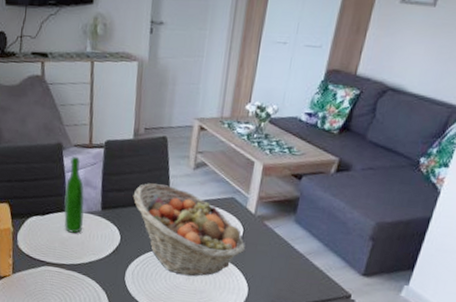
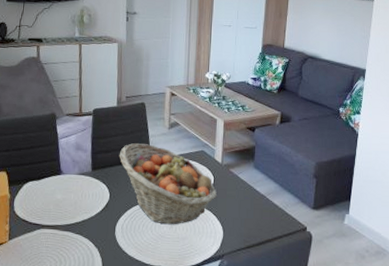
wine bottle: present [63,155,85,234] -> none [57,124,77,195]

